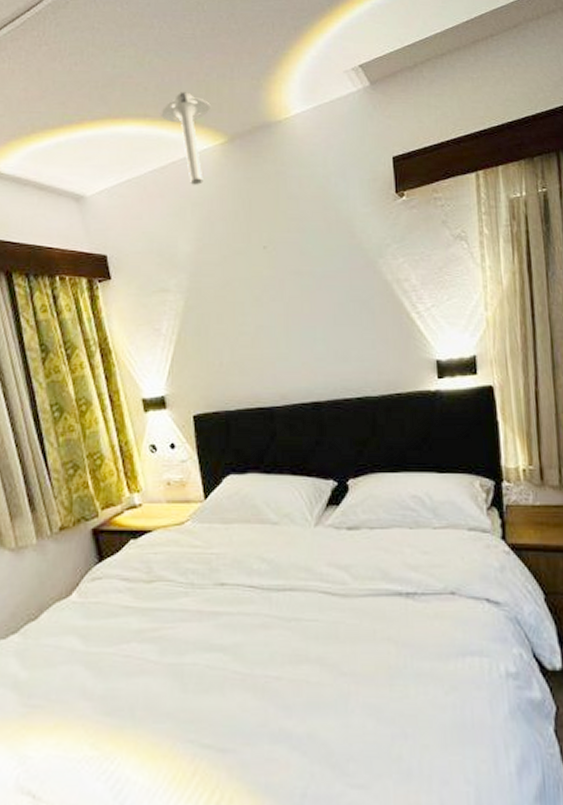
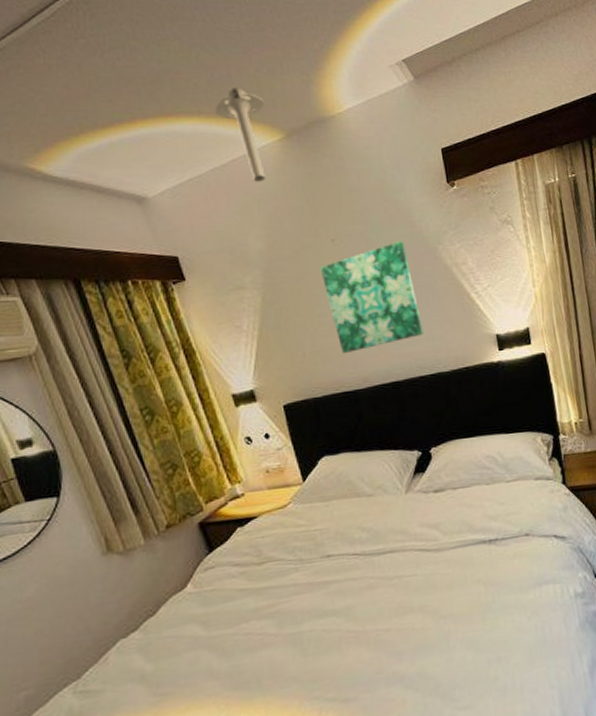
wall art: none [248,252,353,368] -> present [320,241,424,354]

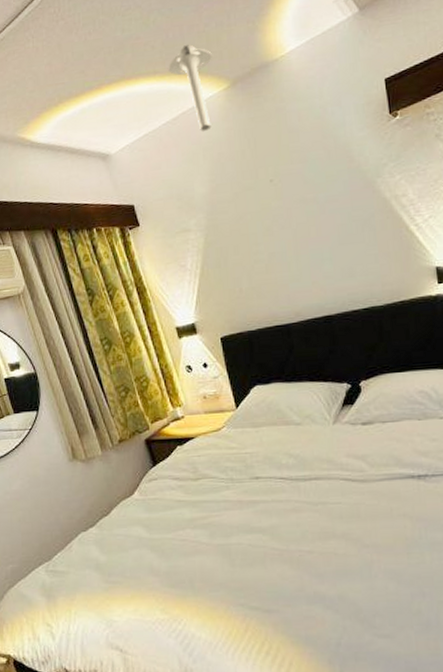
wall art: present [320,241,424,354] -> none [258,176,358,290]

